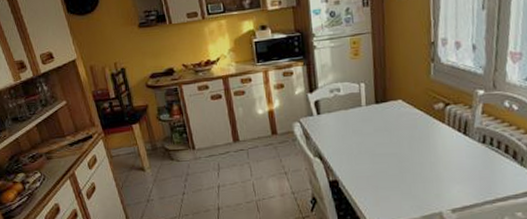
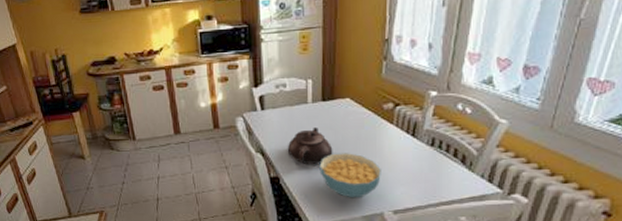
teapot: none [344,129,389,166] -> present [287,126,333,164]
cereal bowl: none [376,153,437,199] -> present [319,153,381,198]

